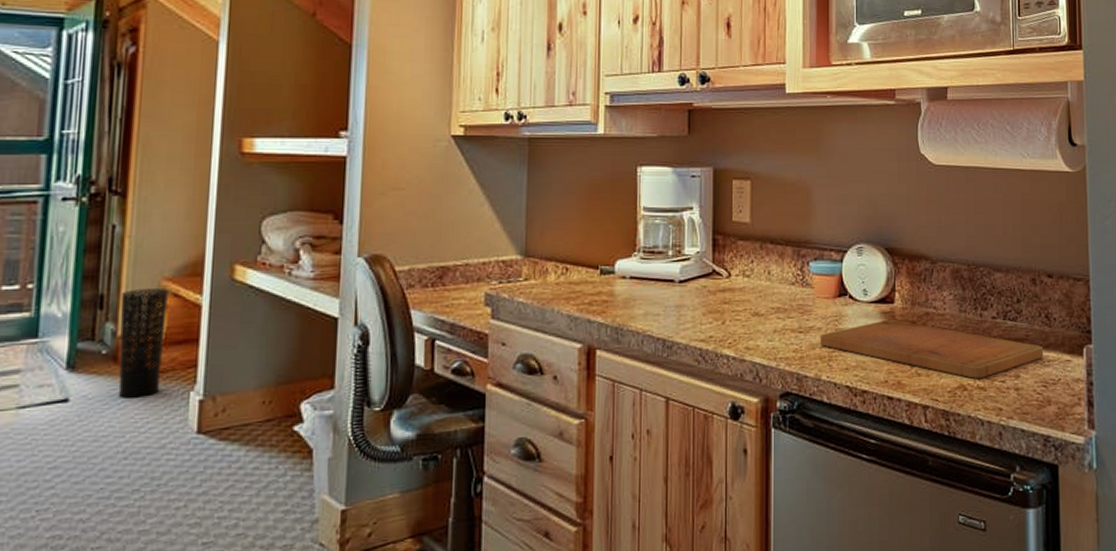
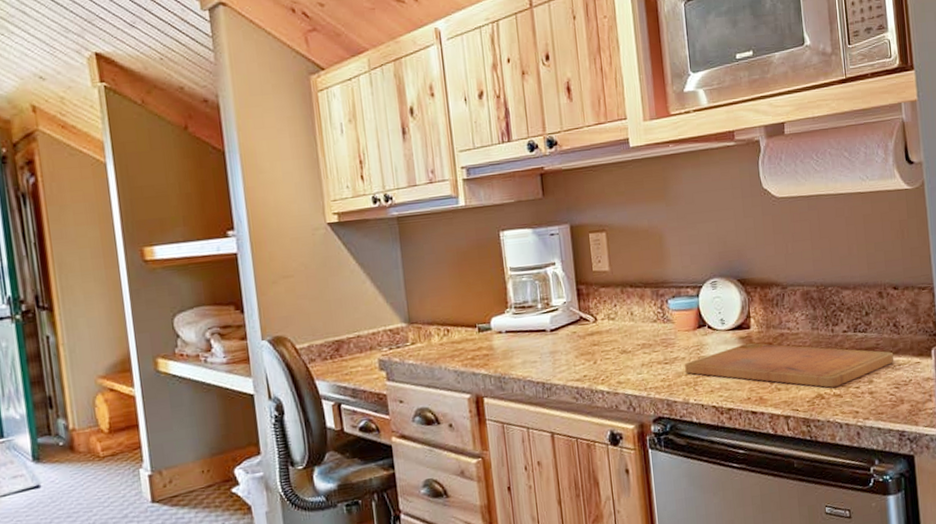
umbrella stand: present [118,289,168,398] -> none [65,385,114,480]

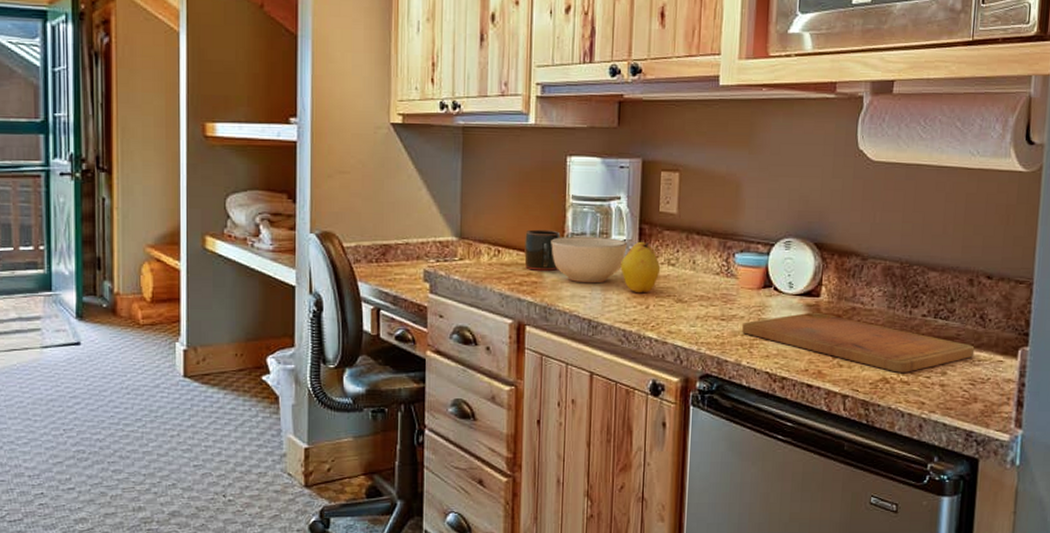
mug: none [470,302,507,344] -> present [524,229,561,271]
bowl: none [496,302,568,350] -> present [551,236,627,284]
fruit: none [564,301,602,351] -> present [620,241,661,294]

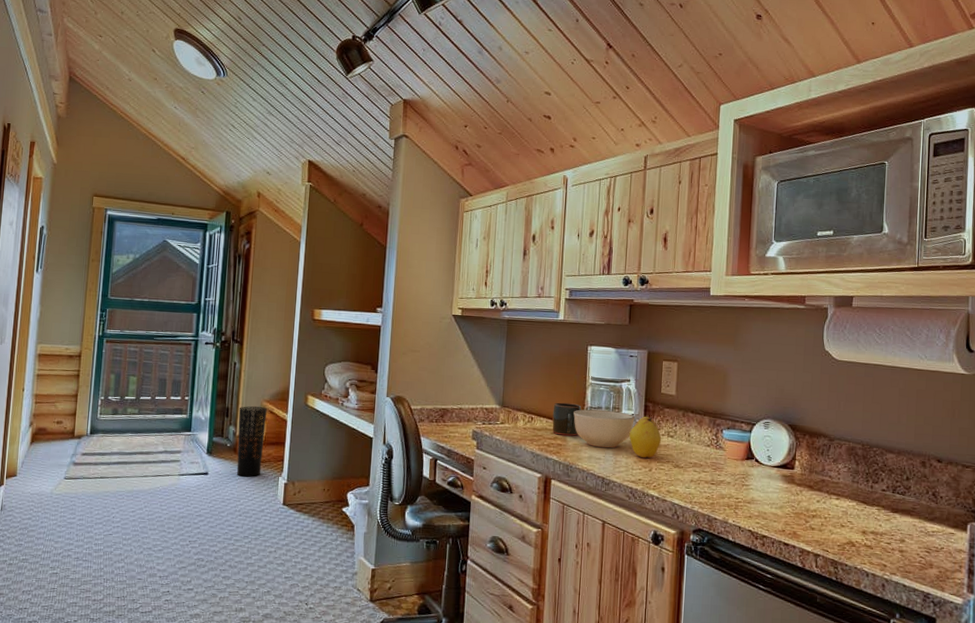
umbrella stand: none [114,254,152,345] -> present [236,406,267,477]
cutting board: present [742,312,975,373] -> none [729,481,929,538]

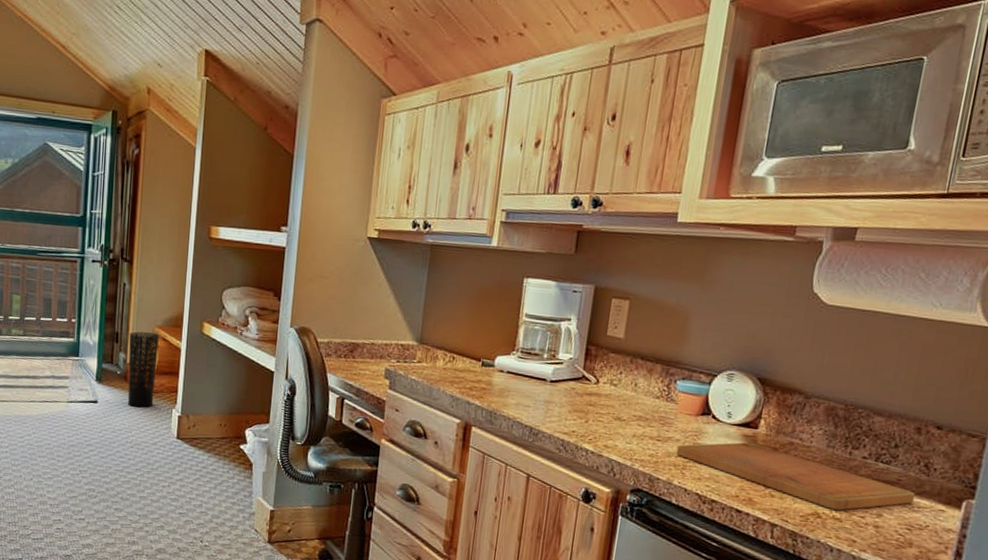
mug: present [552,402,582,436] -> none [476,341,512,380]
bowl: present [573,409,635,449] -> none [501,350,573,396]
fruit: present [629,416,662,459] -> none [564,360,603,408]
cutting board: none [729,481,929,538] -> present [676,442,916,511]

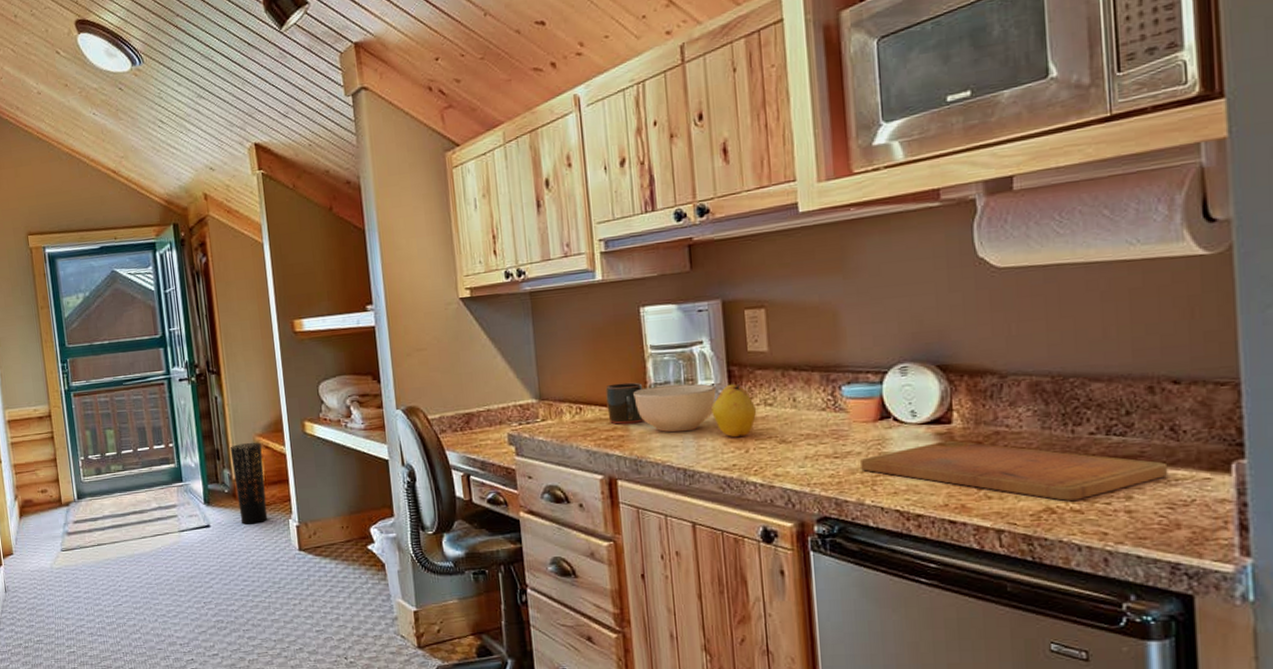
mug: none [476,341,512,380] -> present [605,382,644,425]
bowl: none [501,350,573,396] -> present [633,383,716,433]
fruit: none [564,360,603,408] -> present [711,383,757,438]

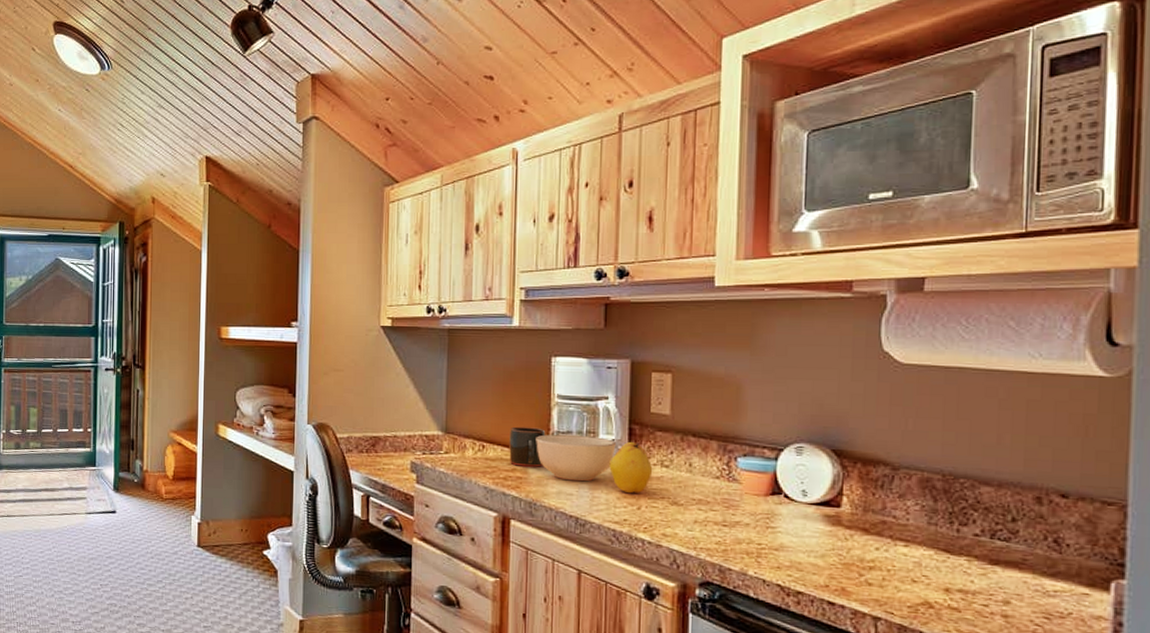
umbrella stand: present [230,442,268,525] -> none [144,437,174,516]
cutting board: present [860,440,1169,501] -> none [748,523,1048,598]

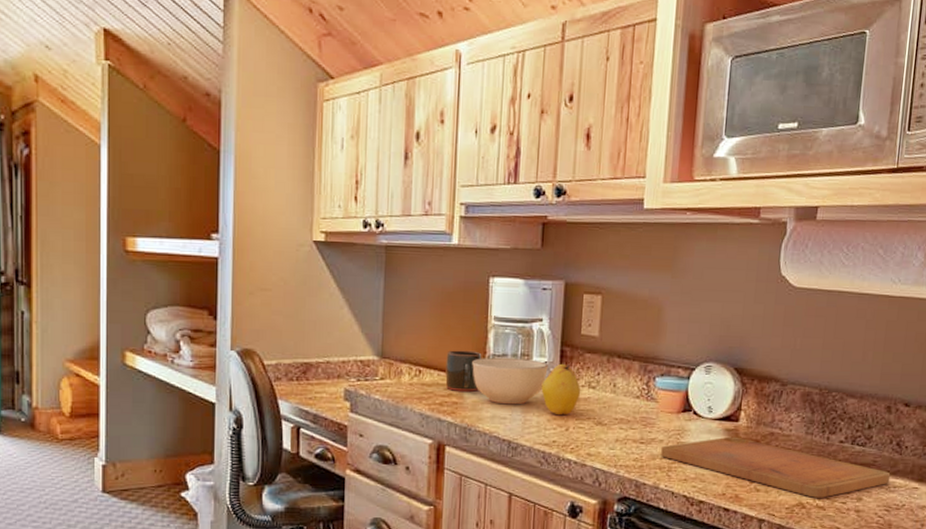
cutting board: none [748,523,1048,598] -> present [661,436,891,498]

